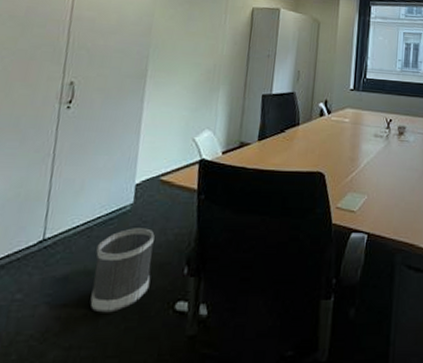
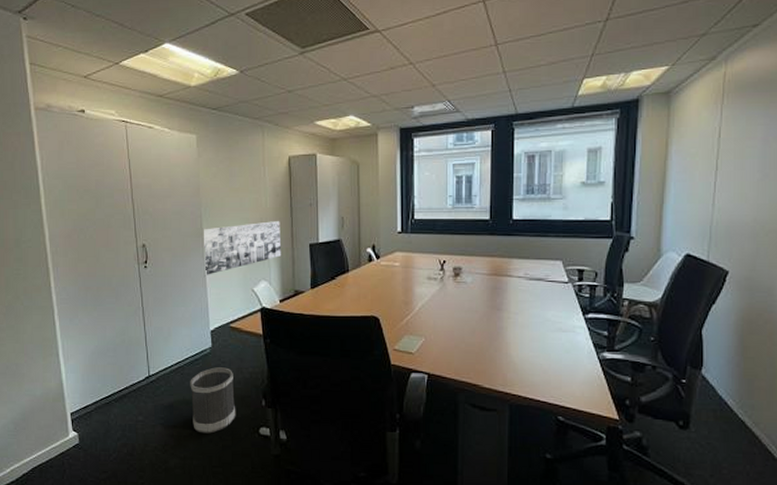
wall art: none [140,68,235,122] -> present [204,220,282,276]

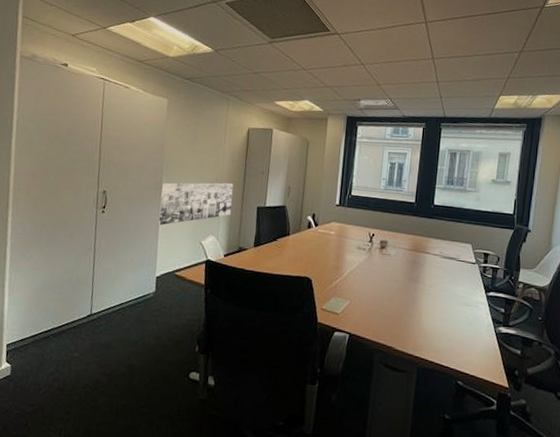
wastebasket: present [190,367,236,434] -> none [126,311,172,375]

